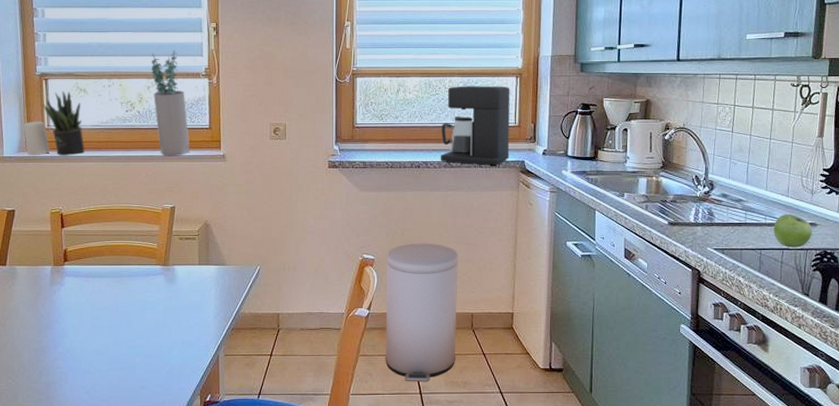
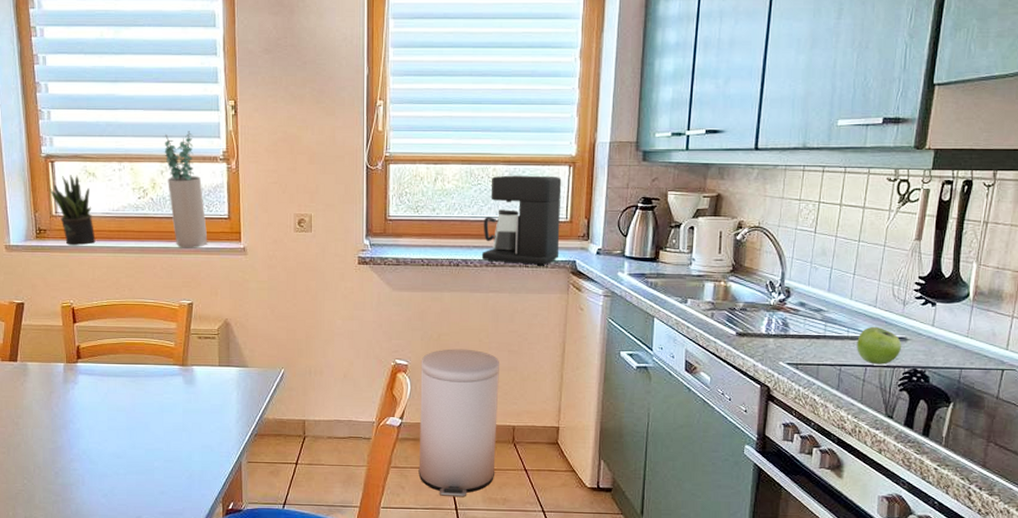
candle: present [23,121,50,156] -> none [30,207,58,245]

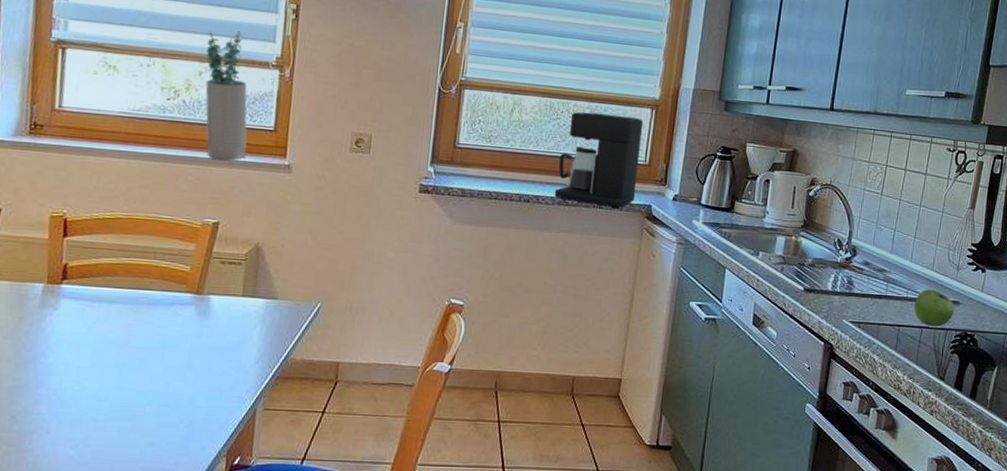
potted plant: present [50,175,96,246] -> none [55,65,107,148]
pedal bin: present [418,349,500,498] -> none [464,290,565,454]

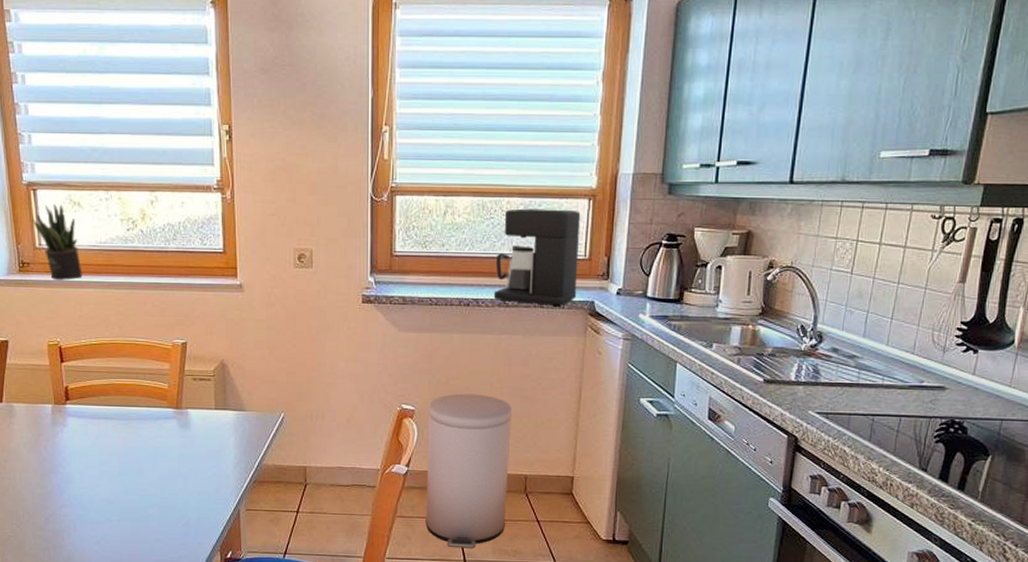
potted plant: none [55,65,107,148] -> present [32,204,83,281]
vase: present [205,31,247,161] -> none [153,158,202,284]
pedal bin: none [464,290,565,454] -> present [425,393,513,549]
fruit: present [914,288,955,327] -> none [891,374,940,415]

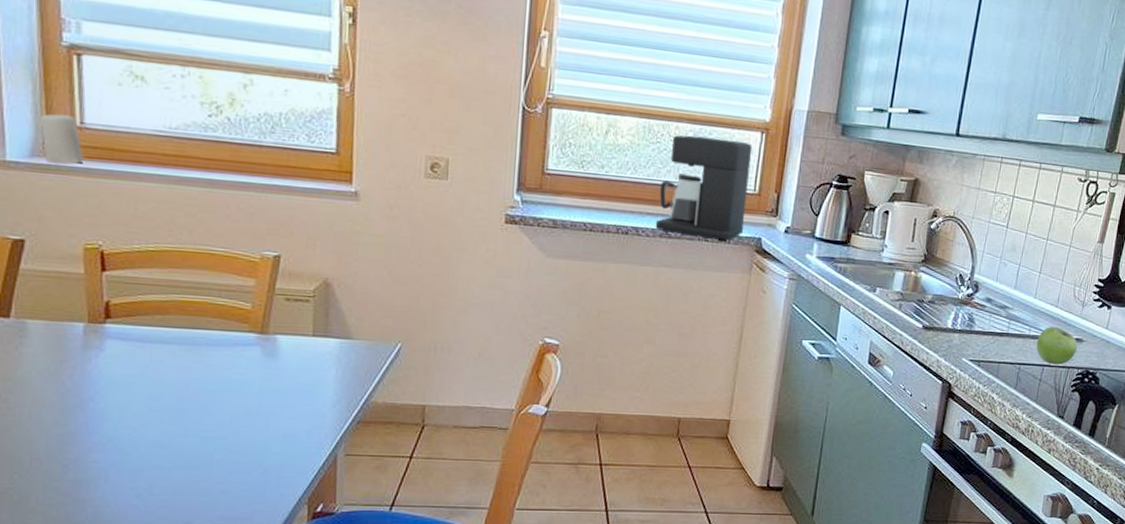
candle: none [12,239,43,280] -> present [39,113,83,166]
potted plant: present [32,204,83,281] -> none [73,75,142,171]
pedal bin: present [425,393,513,549] -> none [564,328,669,497]
fruit: none [891,374,940,415] -> present [1036,326,1078,365]

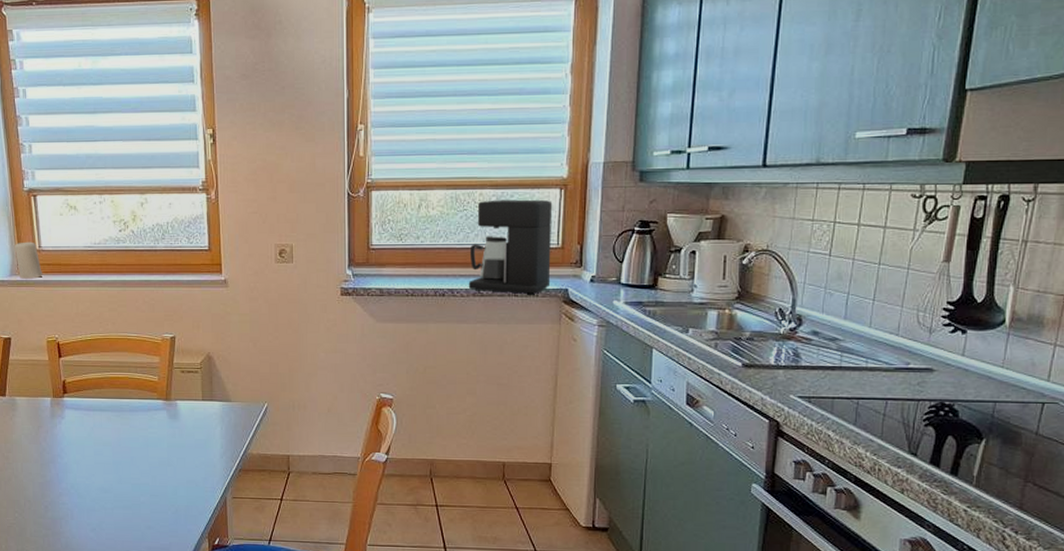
fruit: present [1036,326,1078,365] -> none [876,356,928,398]

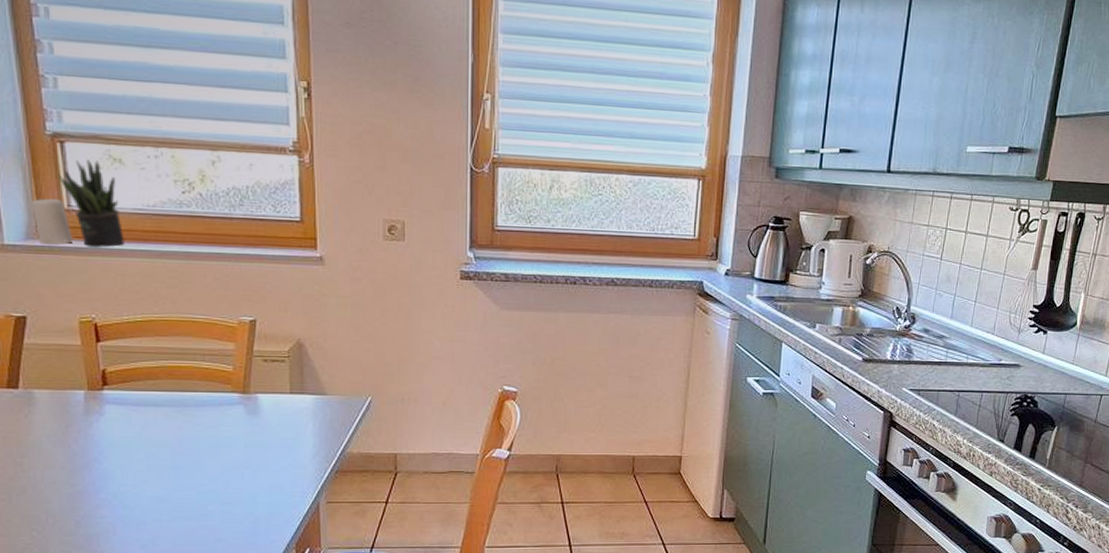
potted plant: none [33,208,79,280] -> present [59,159,125,248]
coffee maker: present [468,199,553,294] -> none [601,186,690,285]

